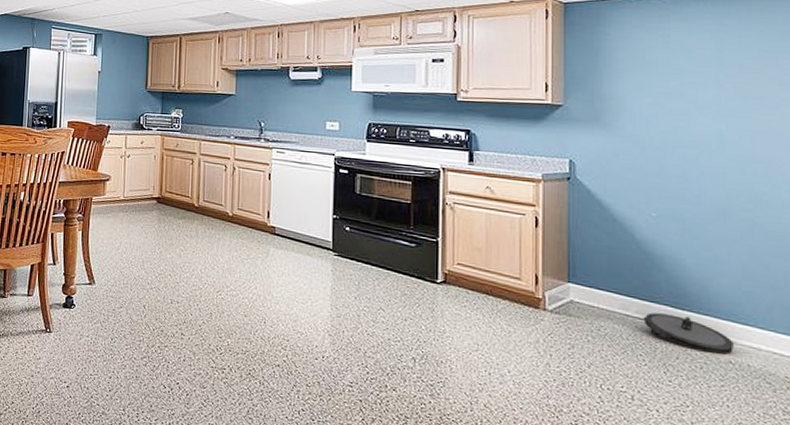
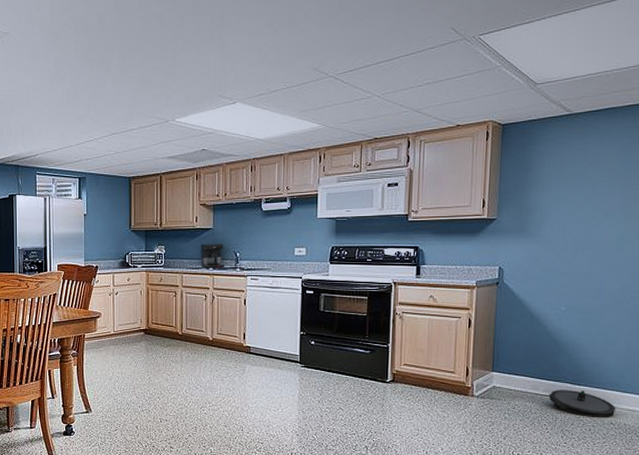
coffee maker: none [220,109,248,138] -> present [200,243,225,270]

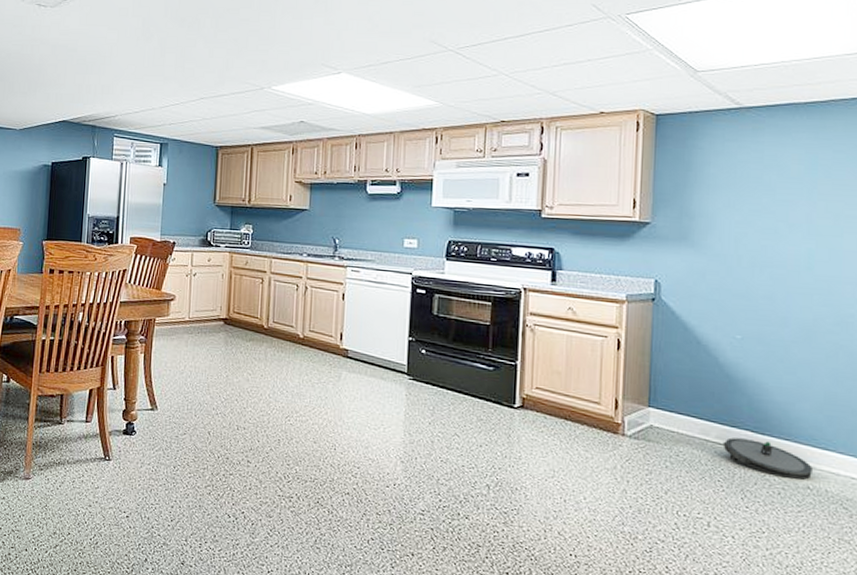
coffee maker: present [200,243,225,270] -> none [293,225,322,256]

